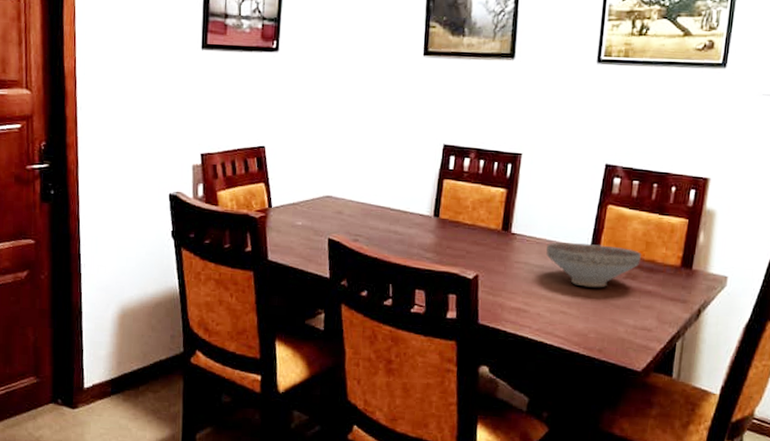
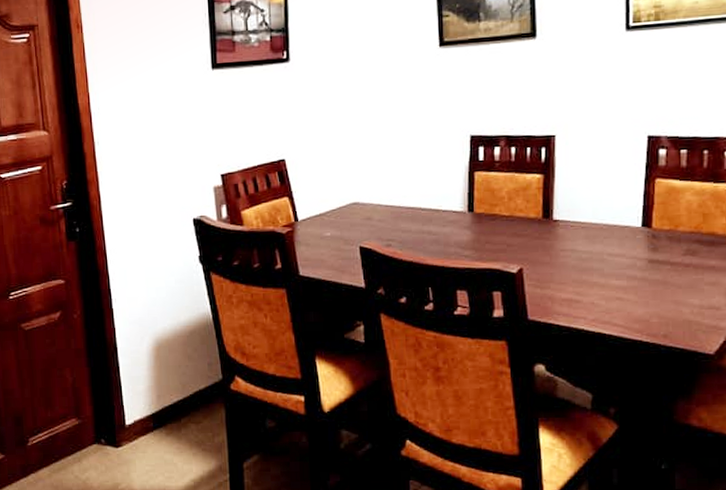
decorative bowl: present [546,242,641,288] -> none [594,222,699,269]

